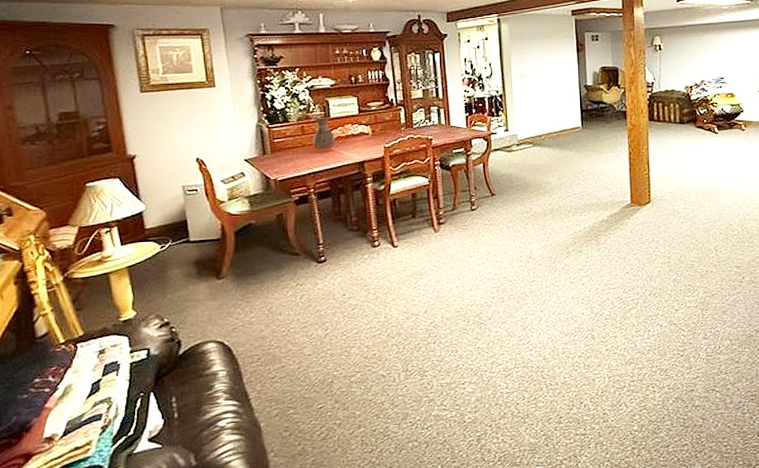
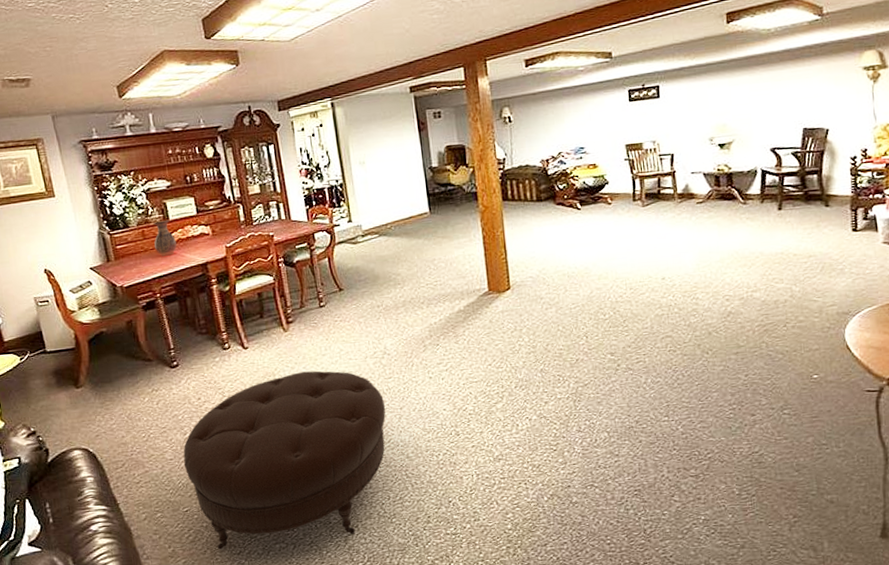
ottoman: none [323,271,527,448] -> present [183,370,386,550]

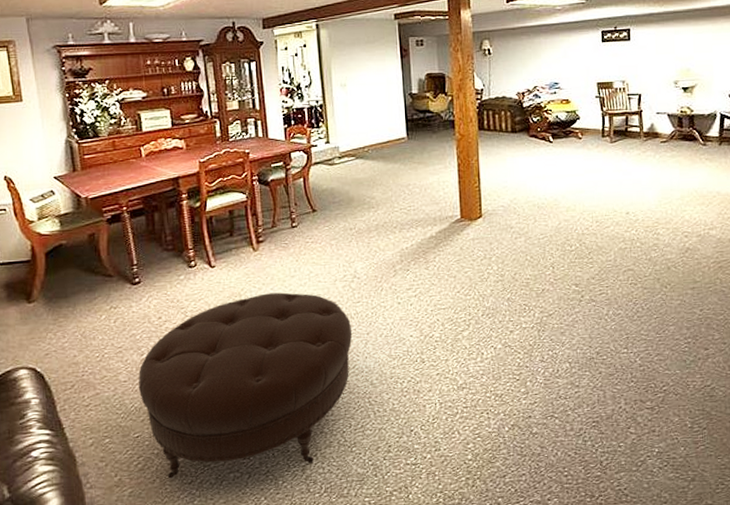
vase: present [153,219,178,258] -> none [124,131,149,170]

